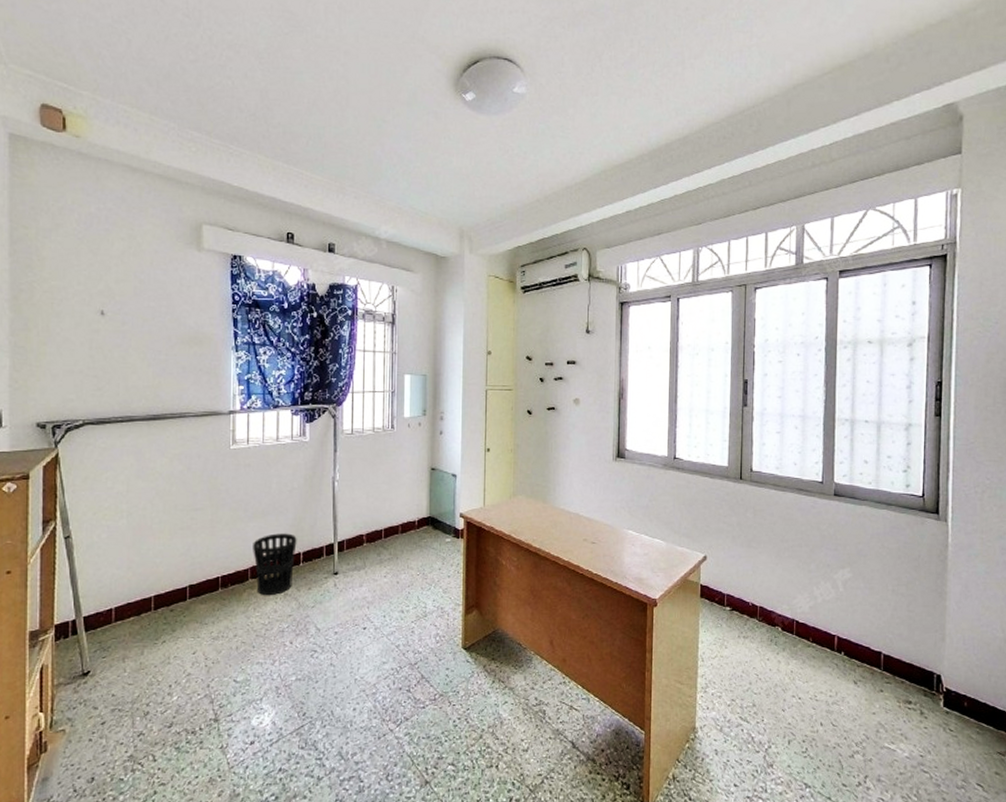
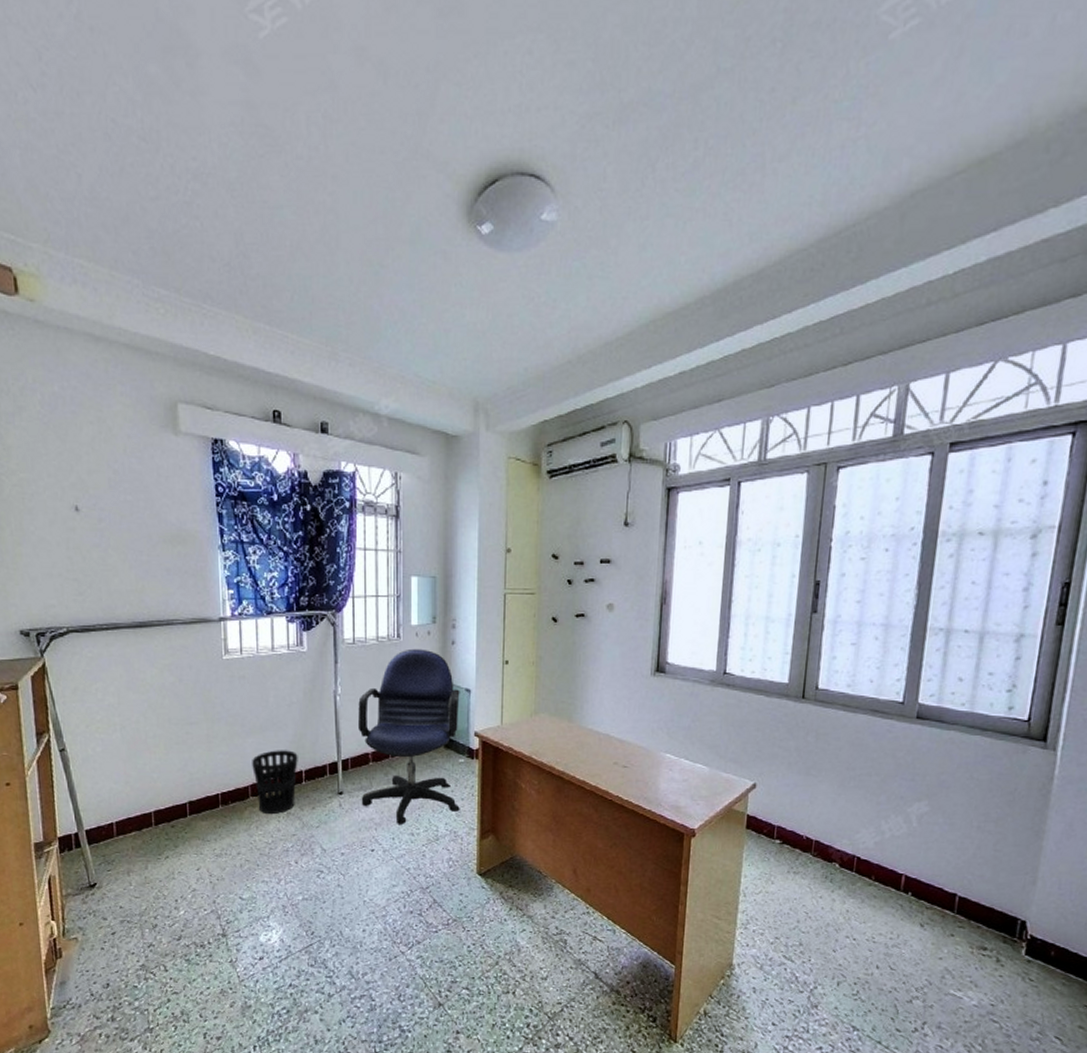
office chair: none [354,438,447,602] -> present [358,648,460,824]

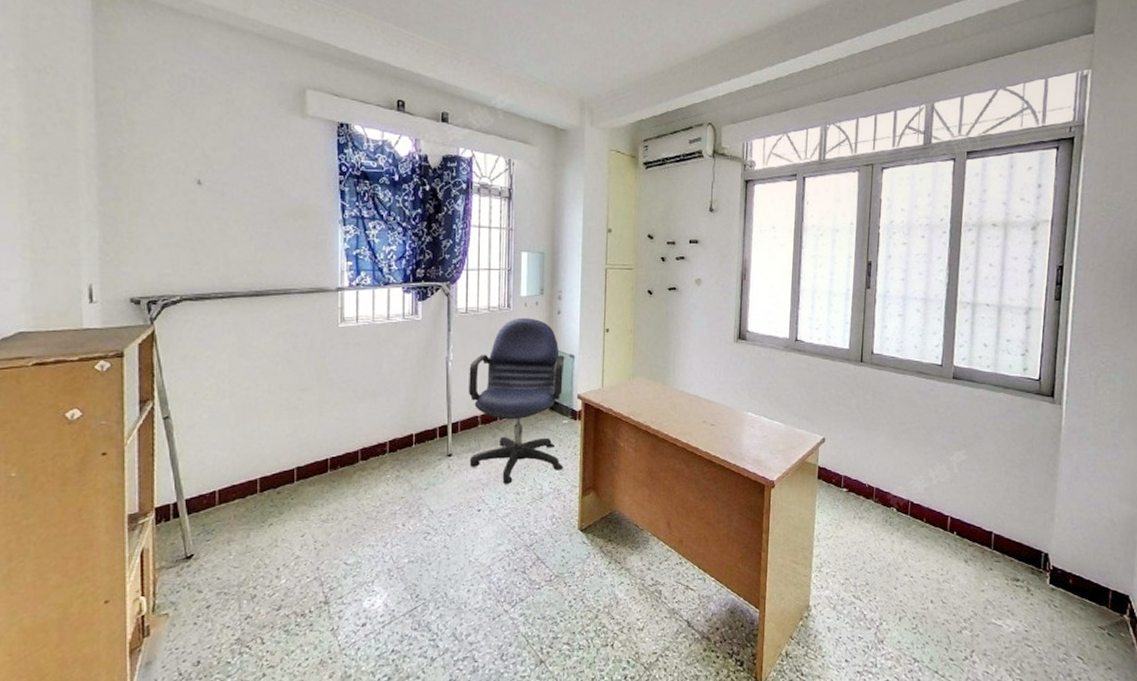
wastebasket: present [252,750,298,815] -> none [363,414,409,478]

